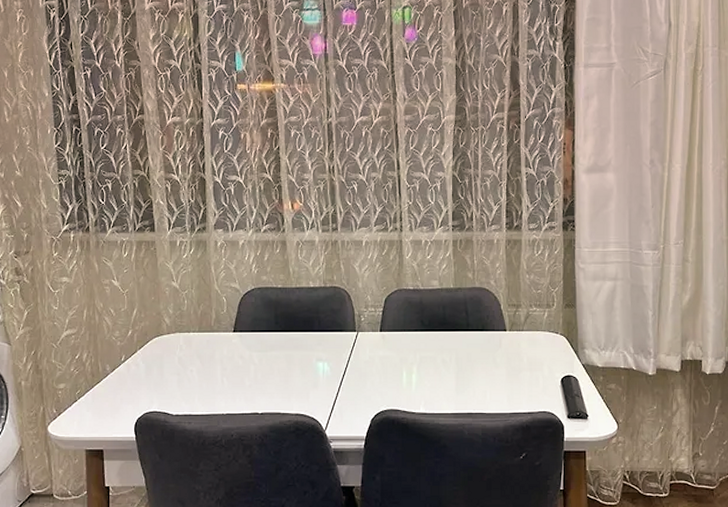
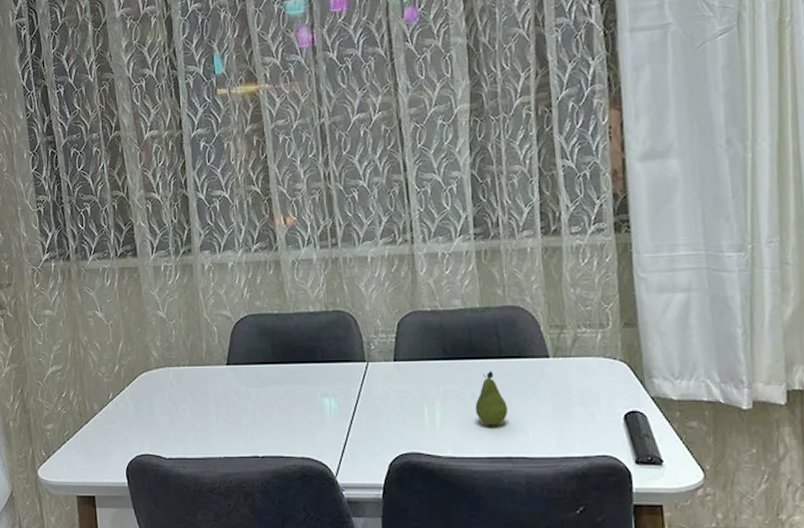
fruit: none [445,341,471,387] -> present [475,371,508,426]

